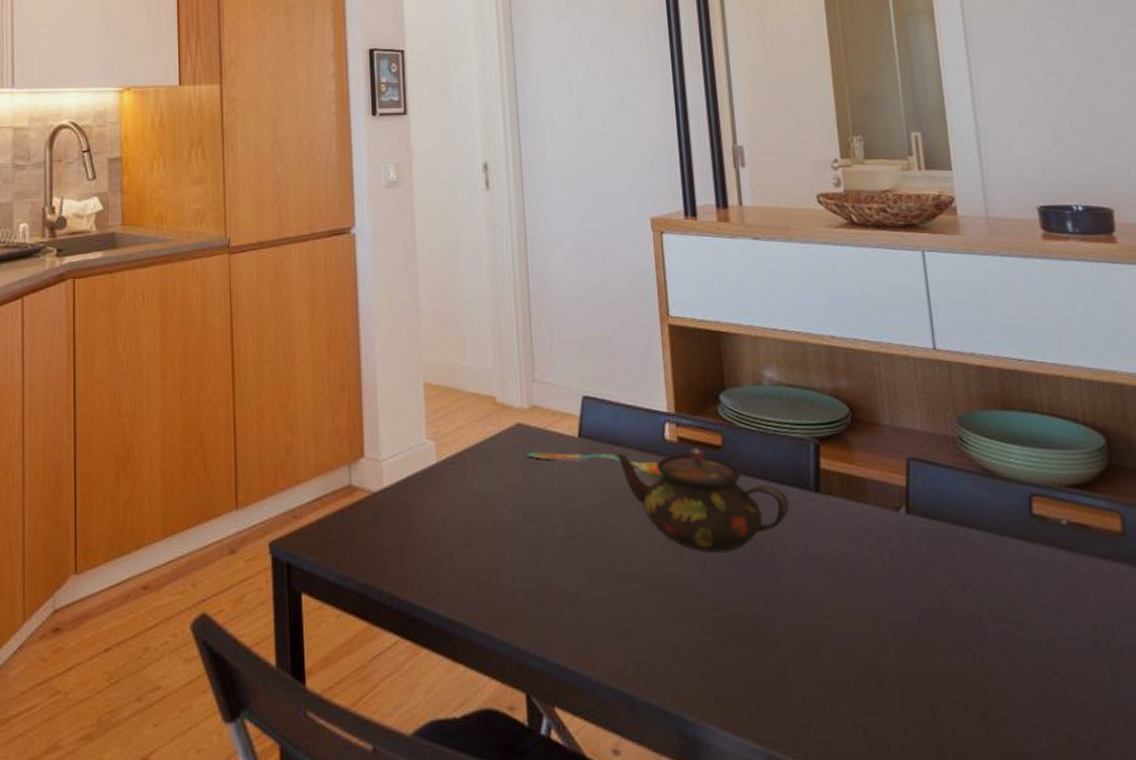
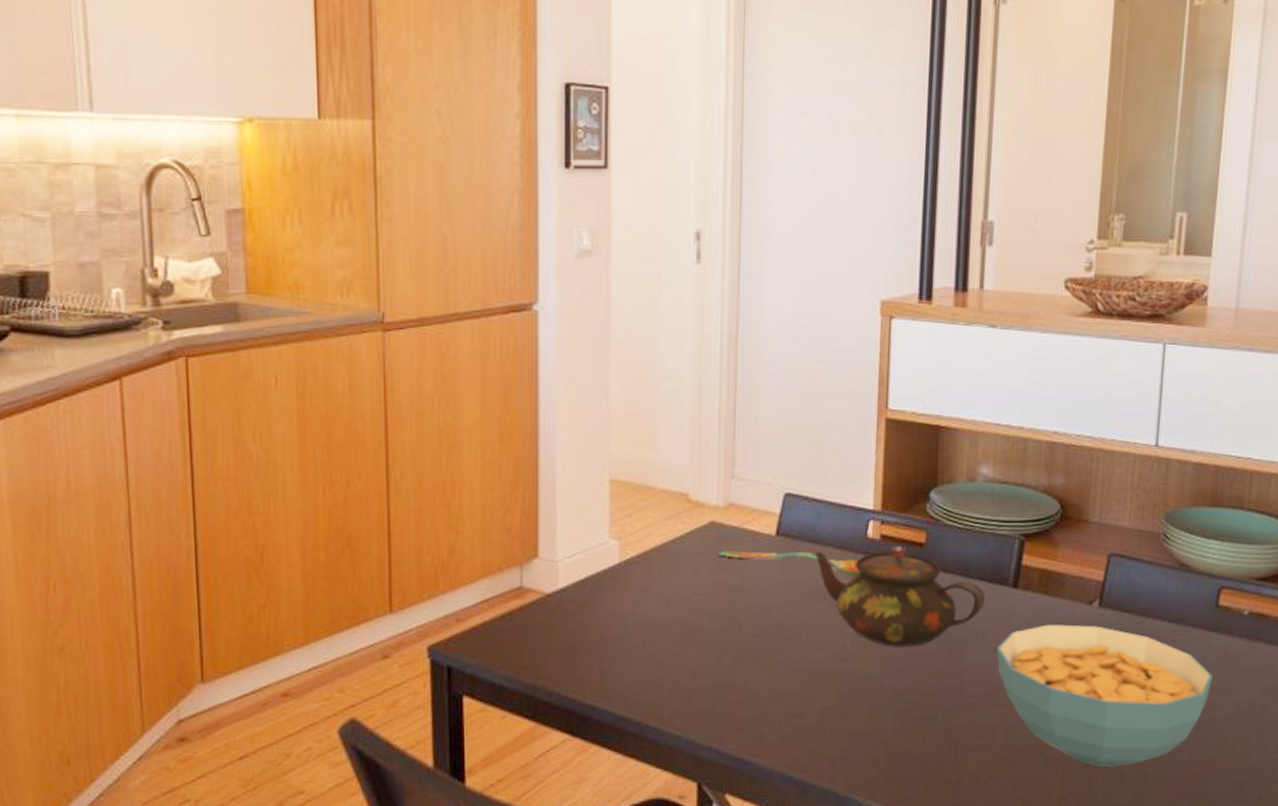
cereal bowl: none [809,531,1044,693] -> present [997,624,1214,768]

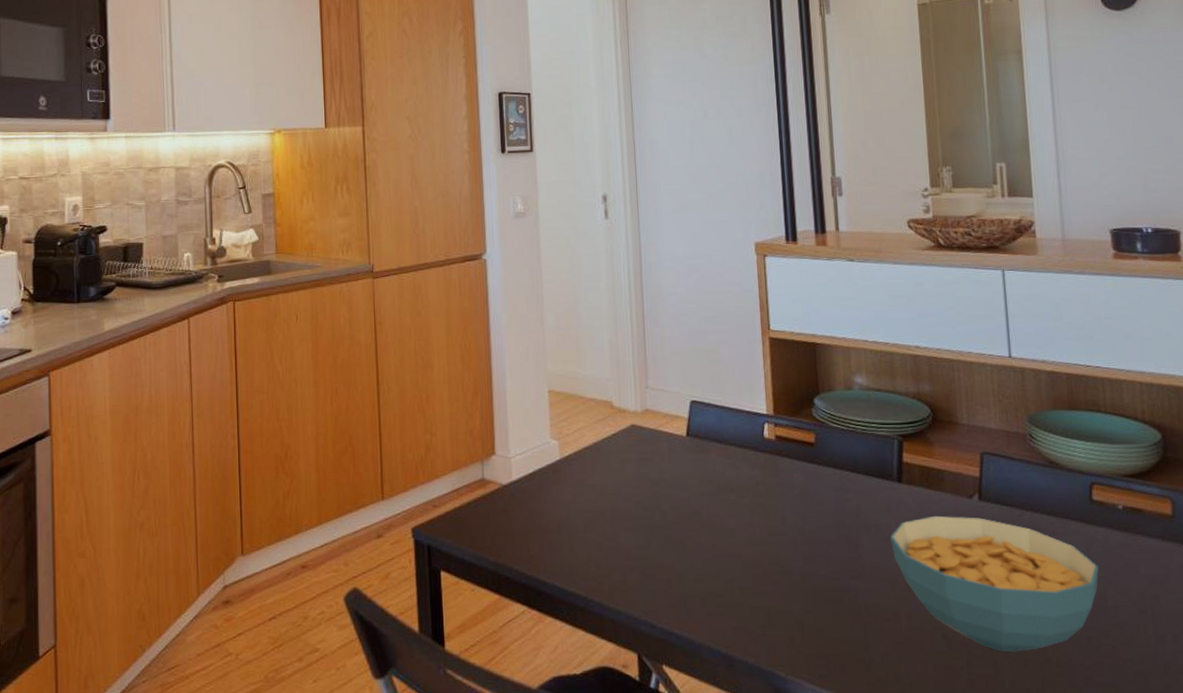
spoon: present [718,549,861,579] -> none [640,448,762,473]
teapot: present [813,546,985,647] -> none [719,445,874,534]

